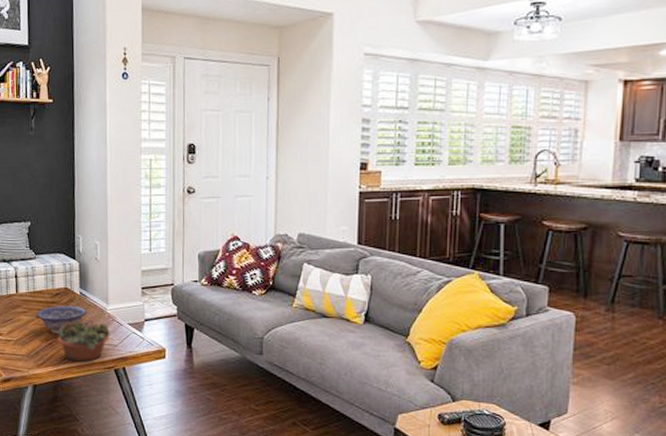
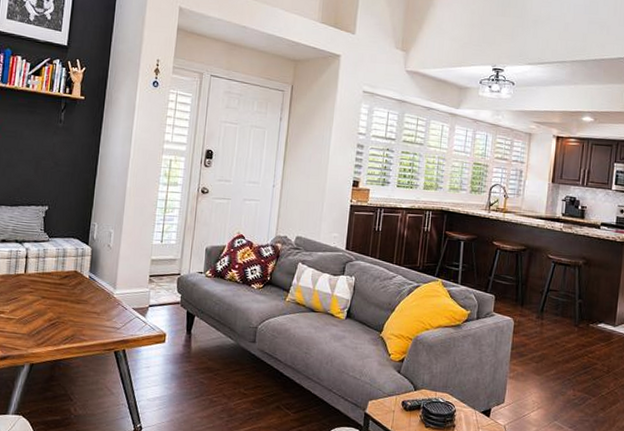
decorative bowl: present [36,305,87,334] -> none [42,287,94,315]
succulent planter: present [56,316,110,363] -> none [60,298,114,344]

